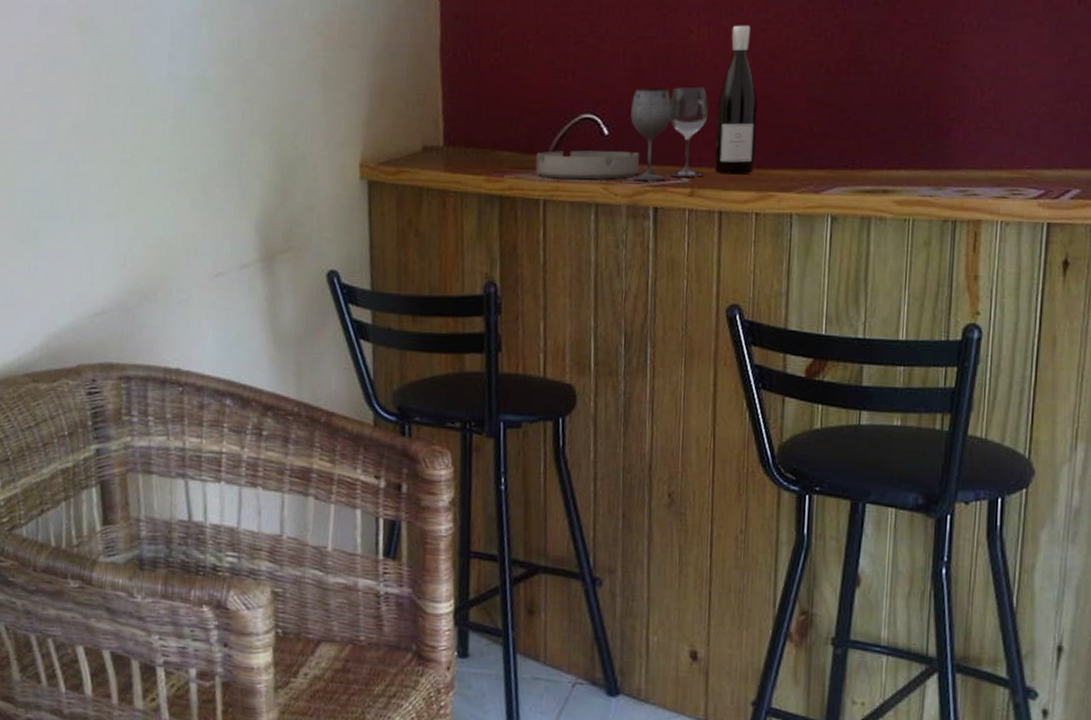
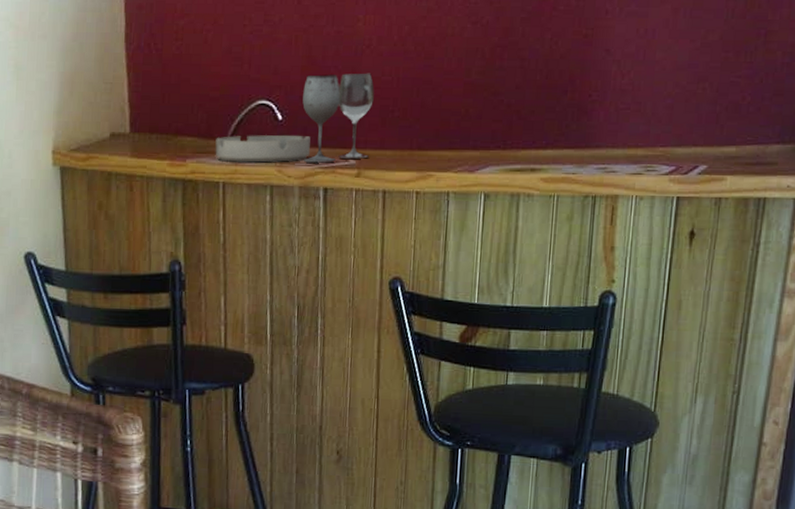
bottle: present [714,25,758,175] -> none [379,13,419,156]

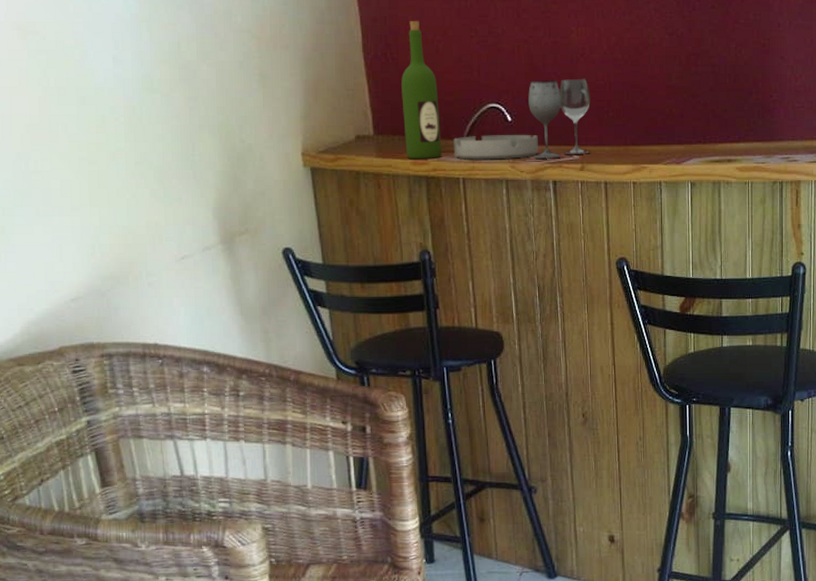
wine bottle: none [163,7,203,161] -> present [401,20,442,160]

